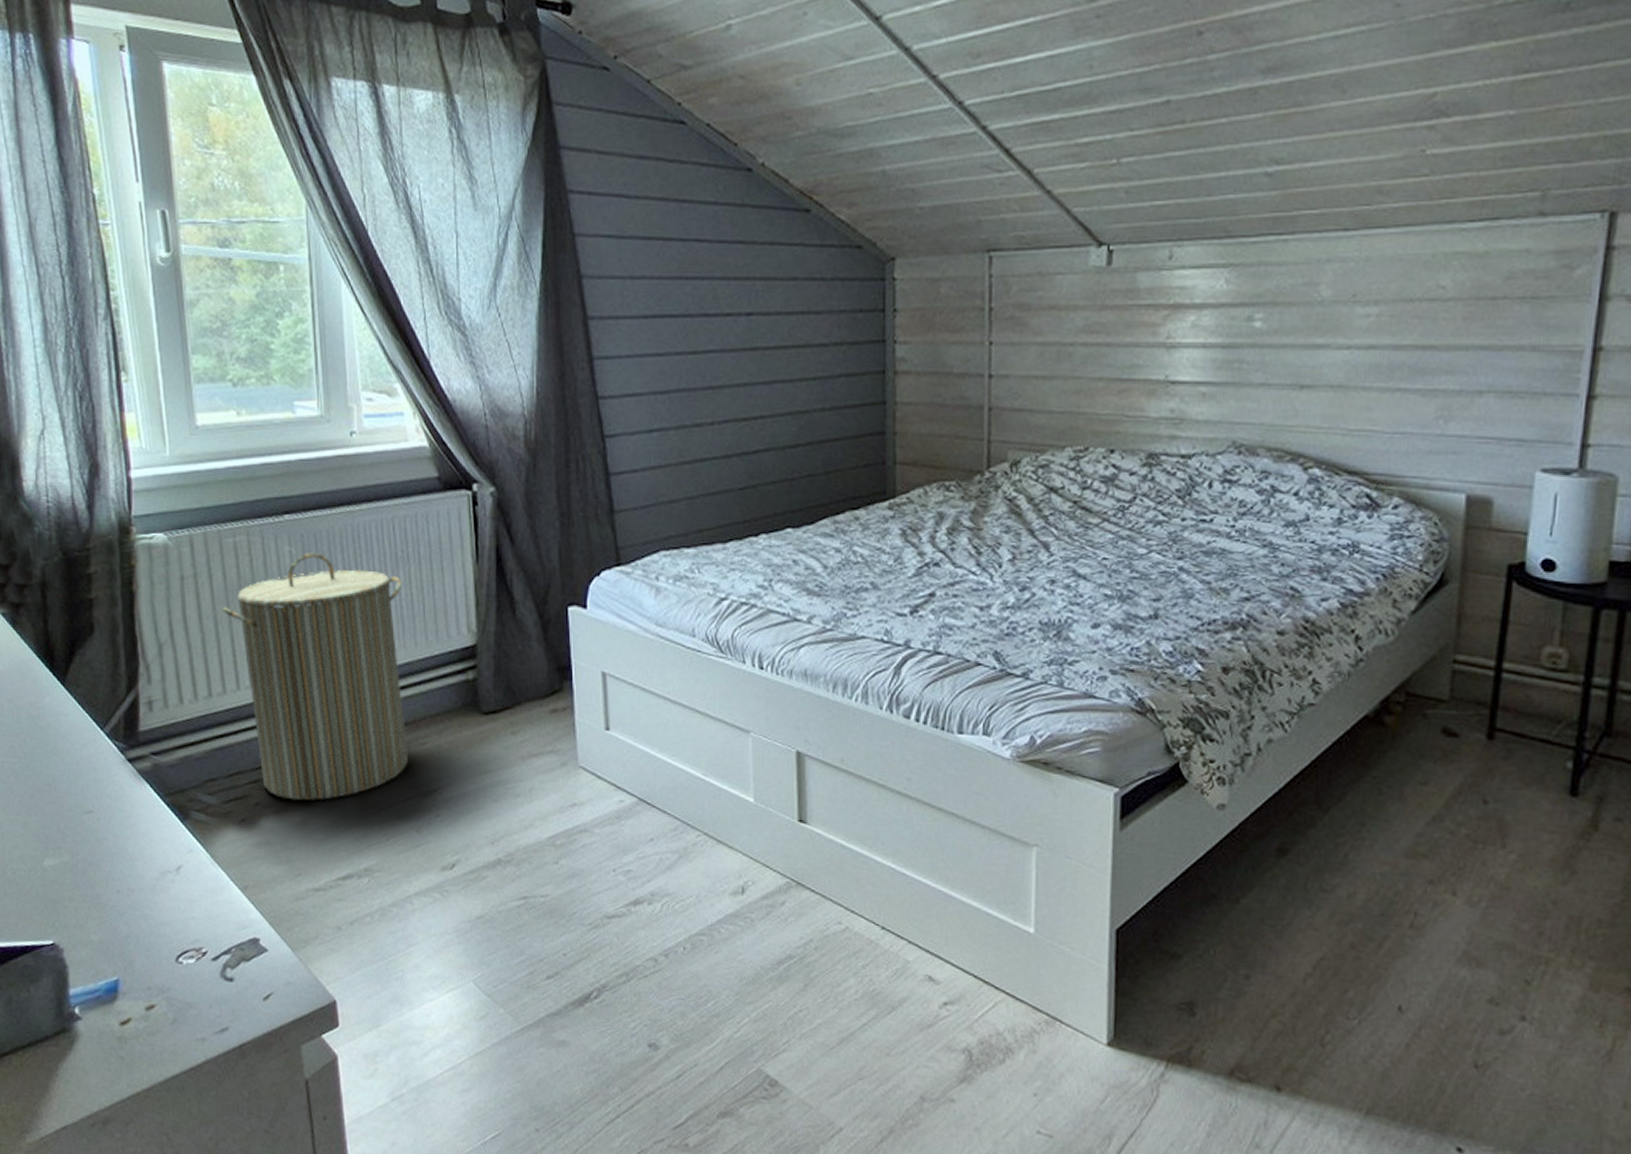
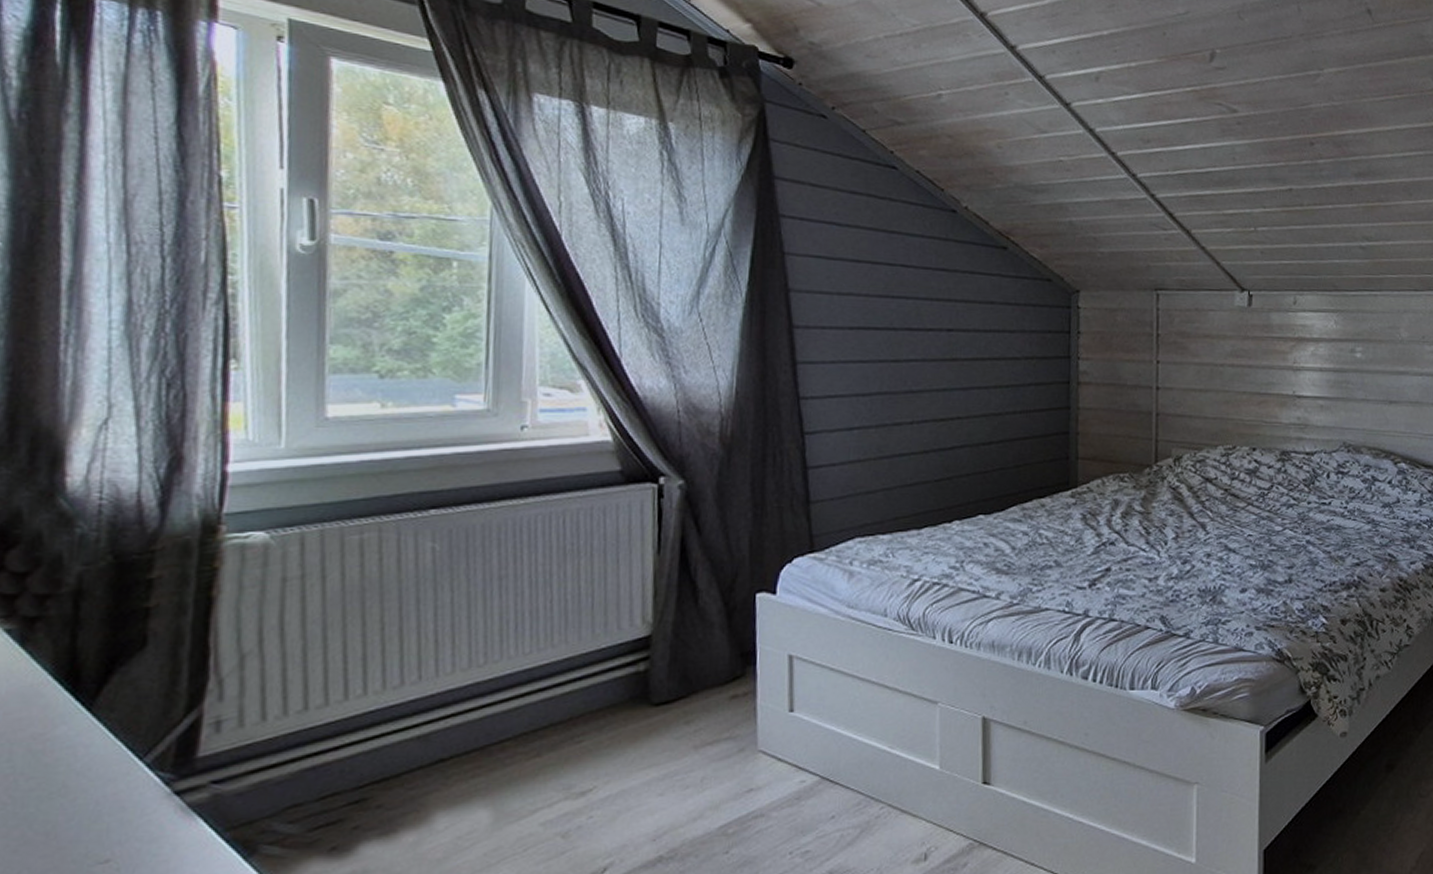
laundry hamper: present [221,552,408,801] -> none [334,548,568,819]

